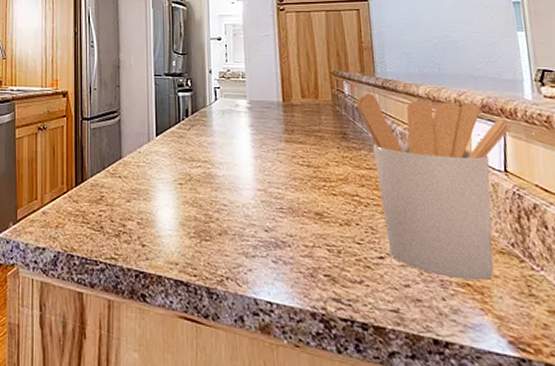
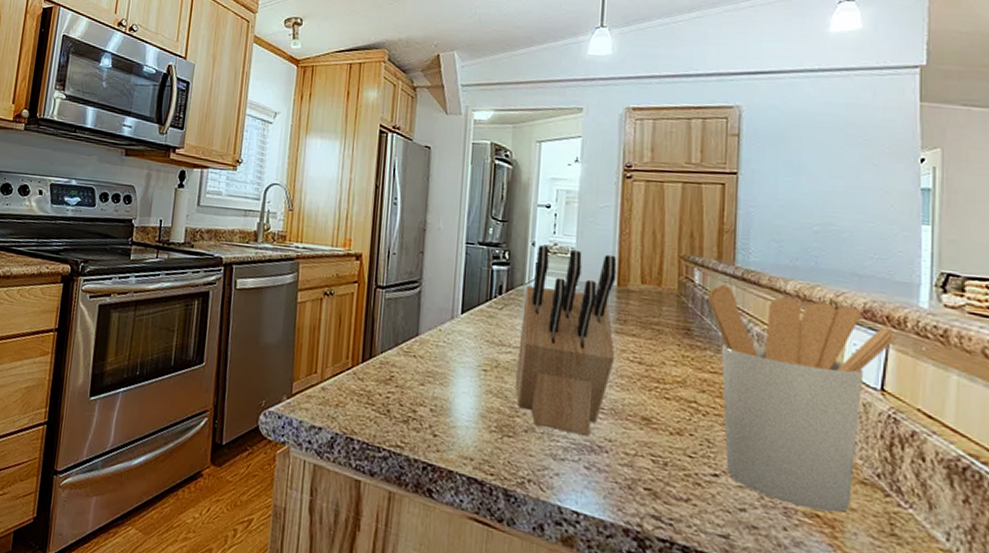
knife block: none [206,71,288,234] -> present [515,244,617,436]

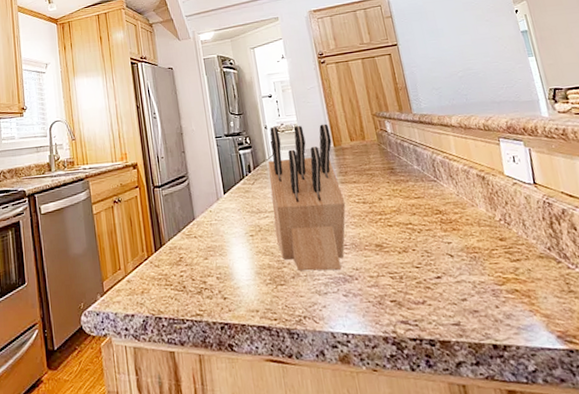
utensil holder: present [708,284,897,513] -> none [399,126,537,287]

